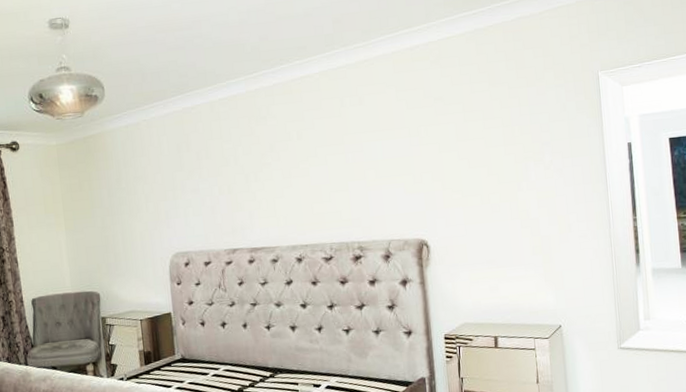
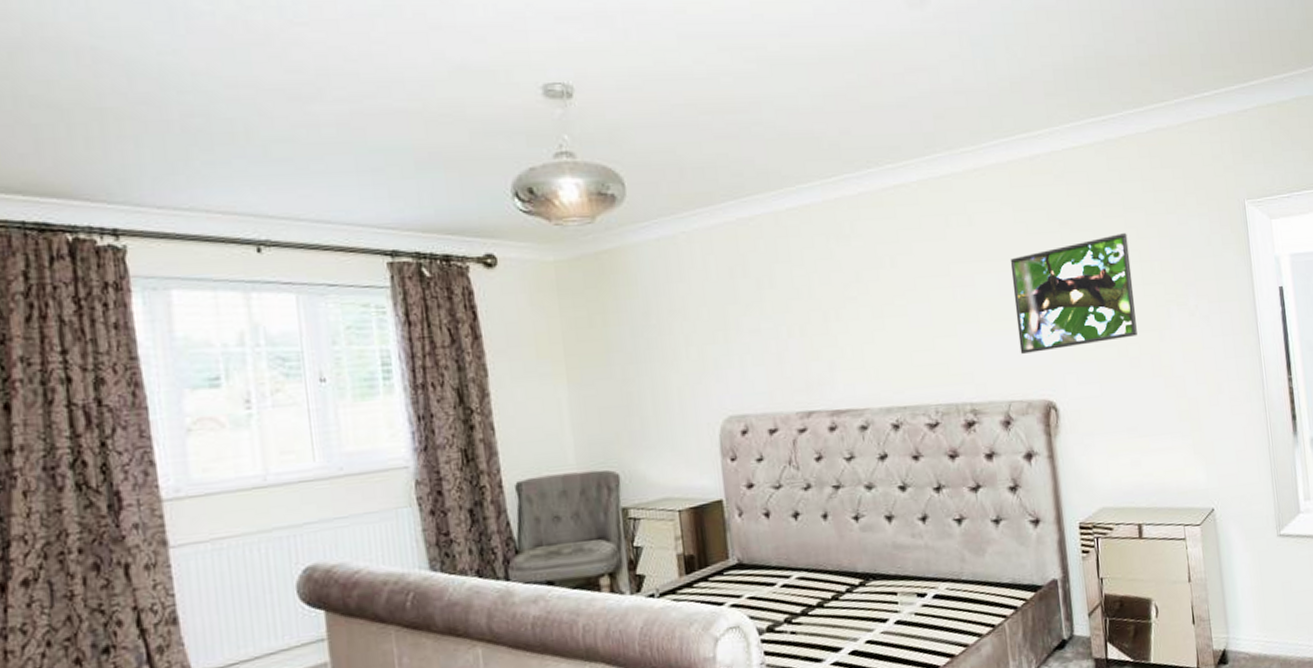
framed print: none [392,104,498,203] -> present [1010,233,1137,354]

